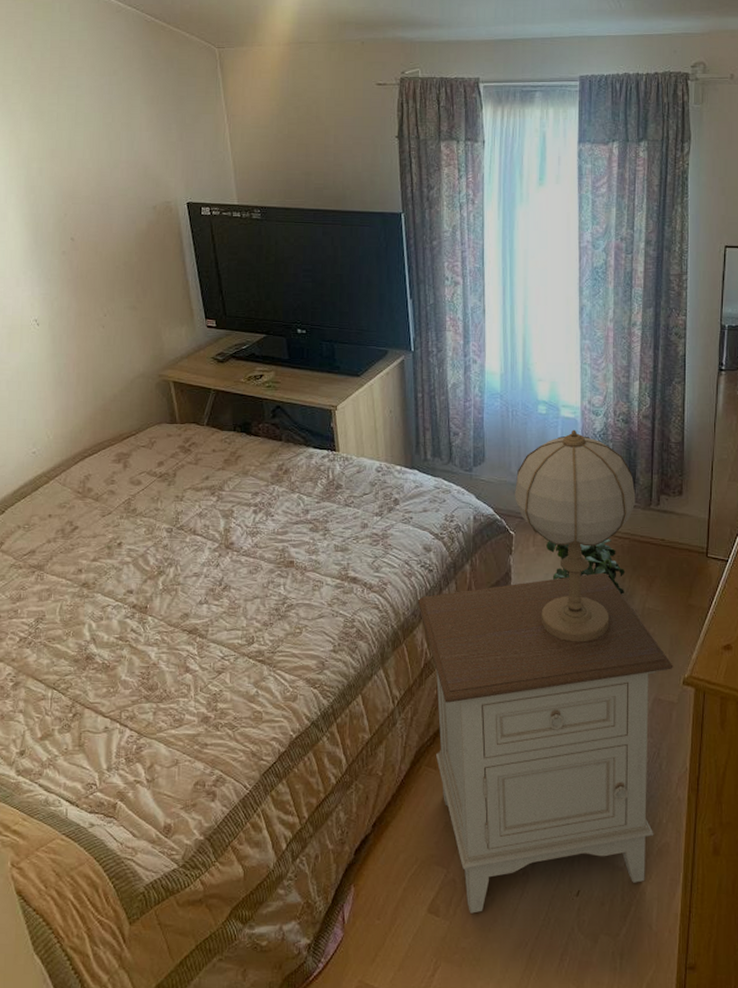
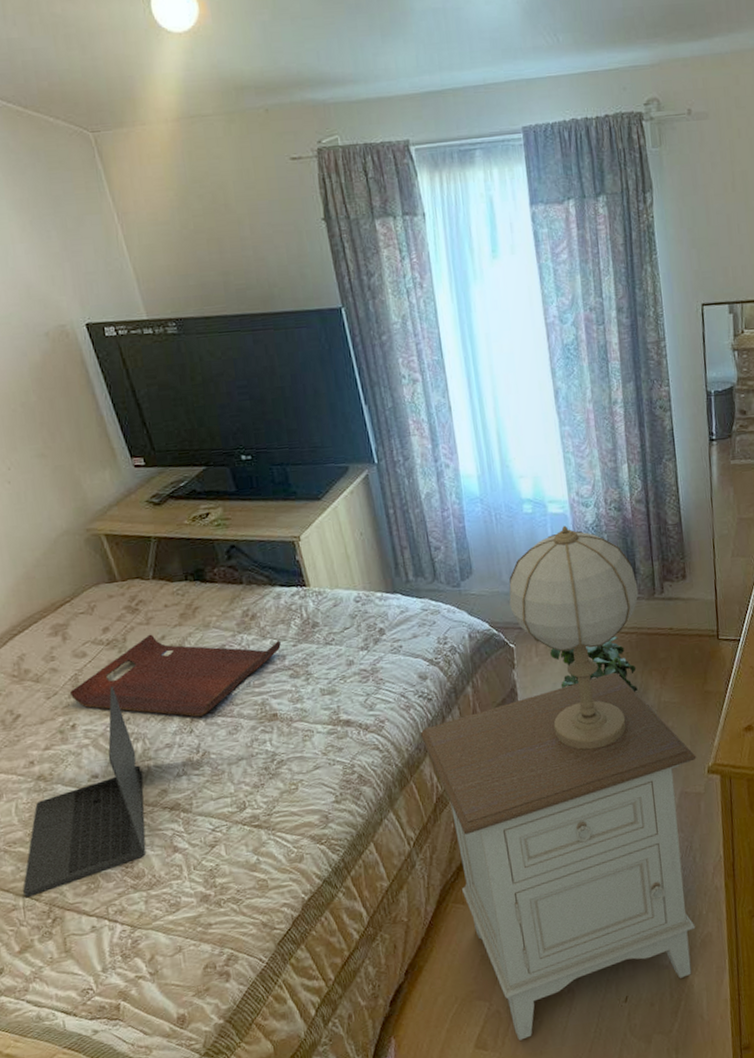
laptop: none [53,514,171,690] -> present [23,686,146,897]
serving tray: none [121,473,306,553] -> present [69,634,281,717]

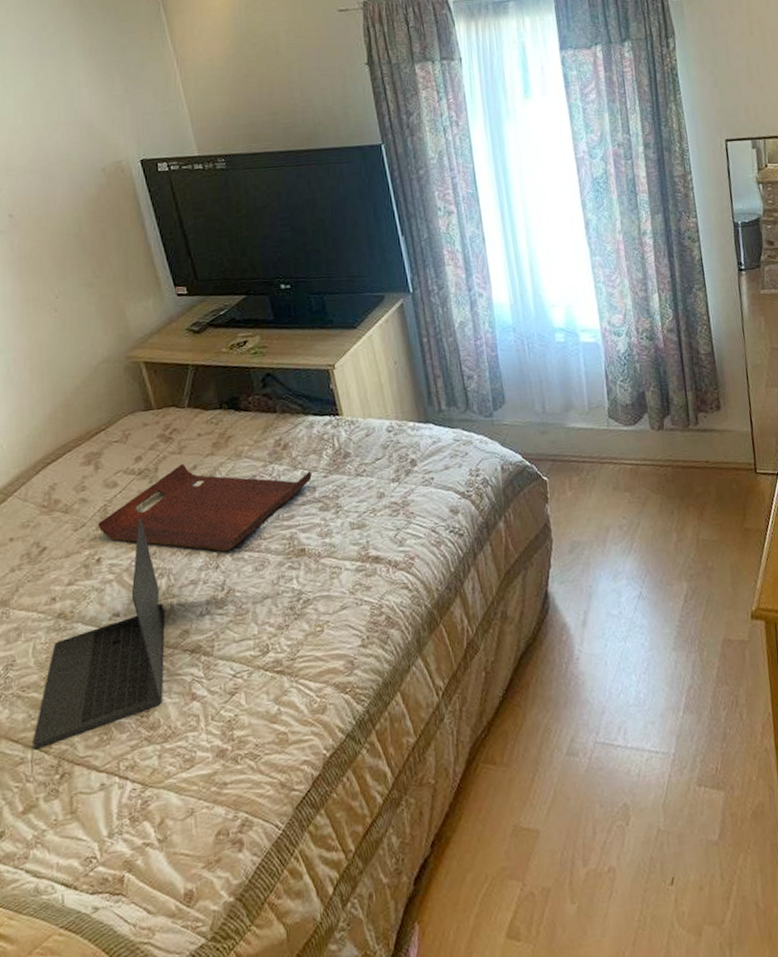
nightstand: present [420,672,696,1041] -> none [450,507,746,930]
table lamp: present [509,525,639,750] -> none [541,355,673,591]
potted plant: present [550,636,638,693] -> none [584,469,675,530]

